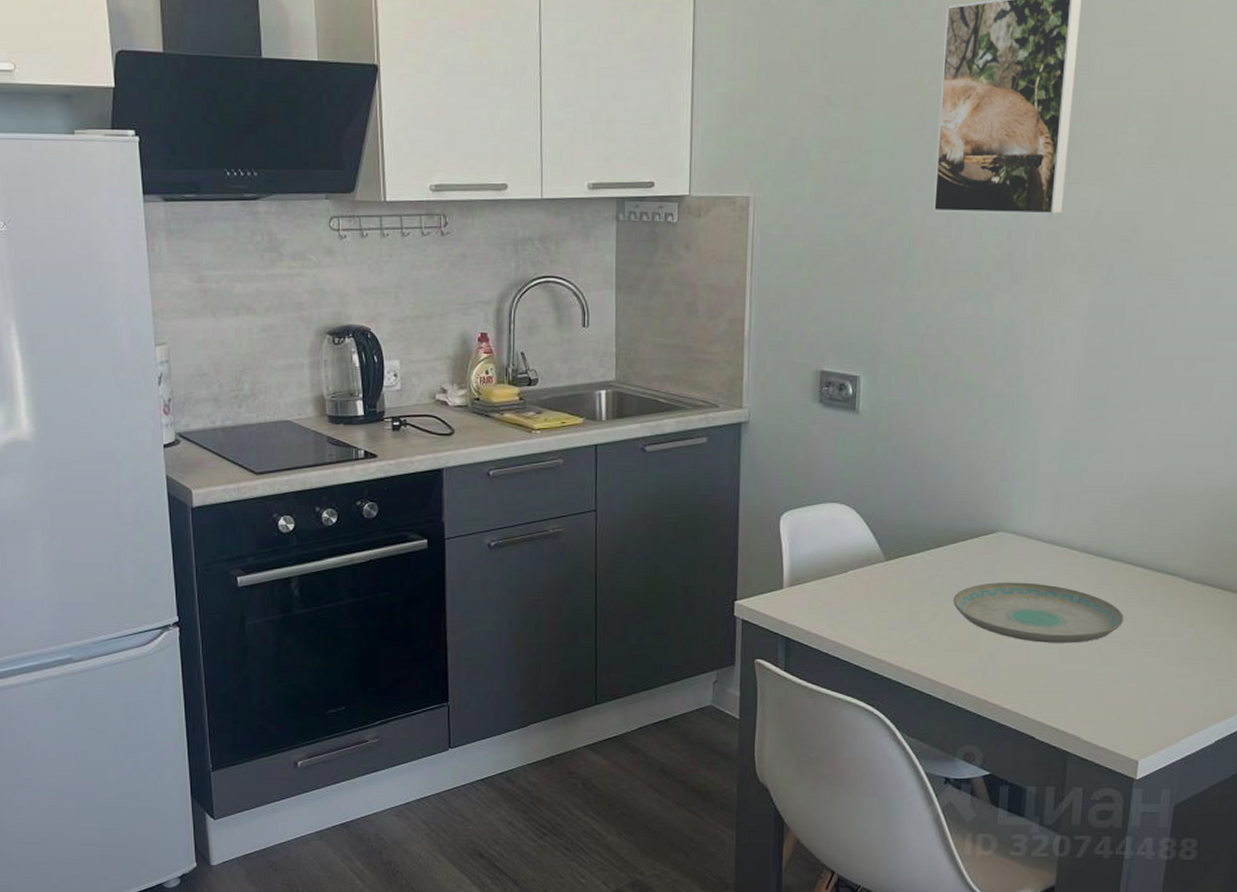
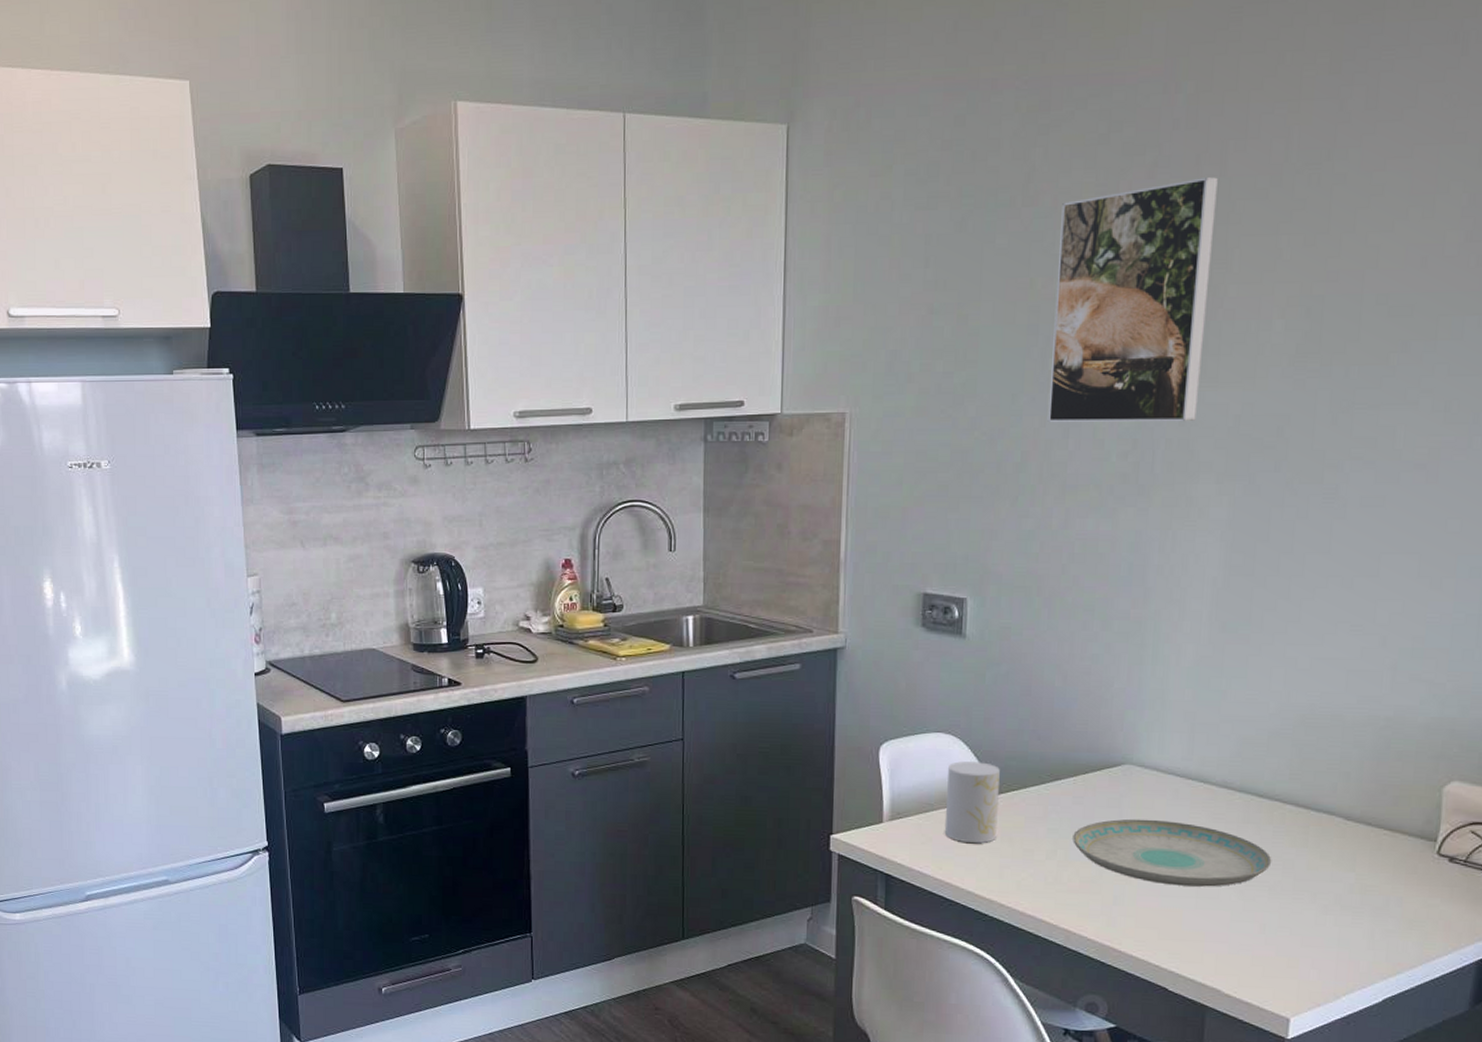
cup: none [839,530,889,607] -> present [944,761,1000,844]

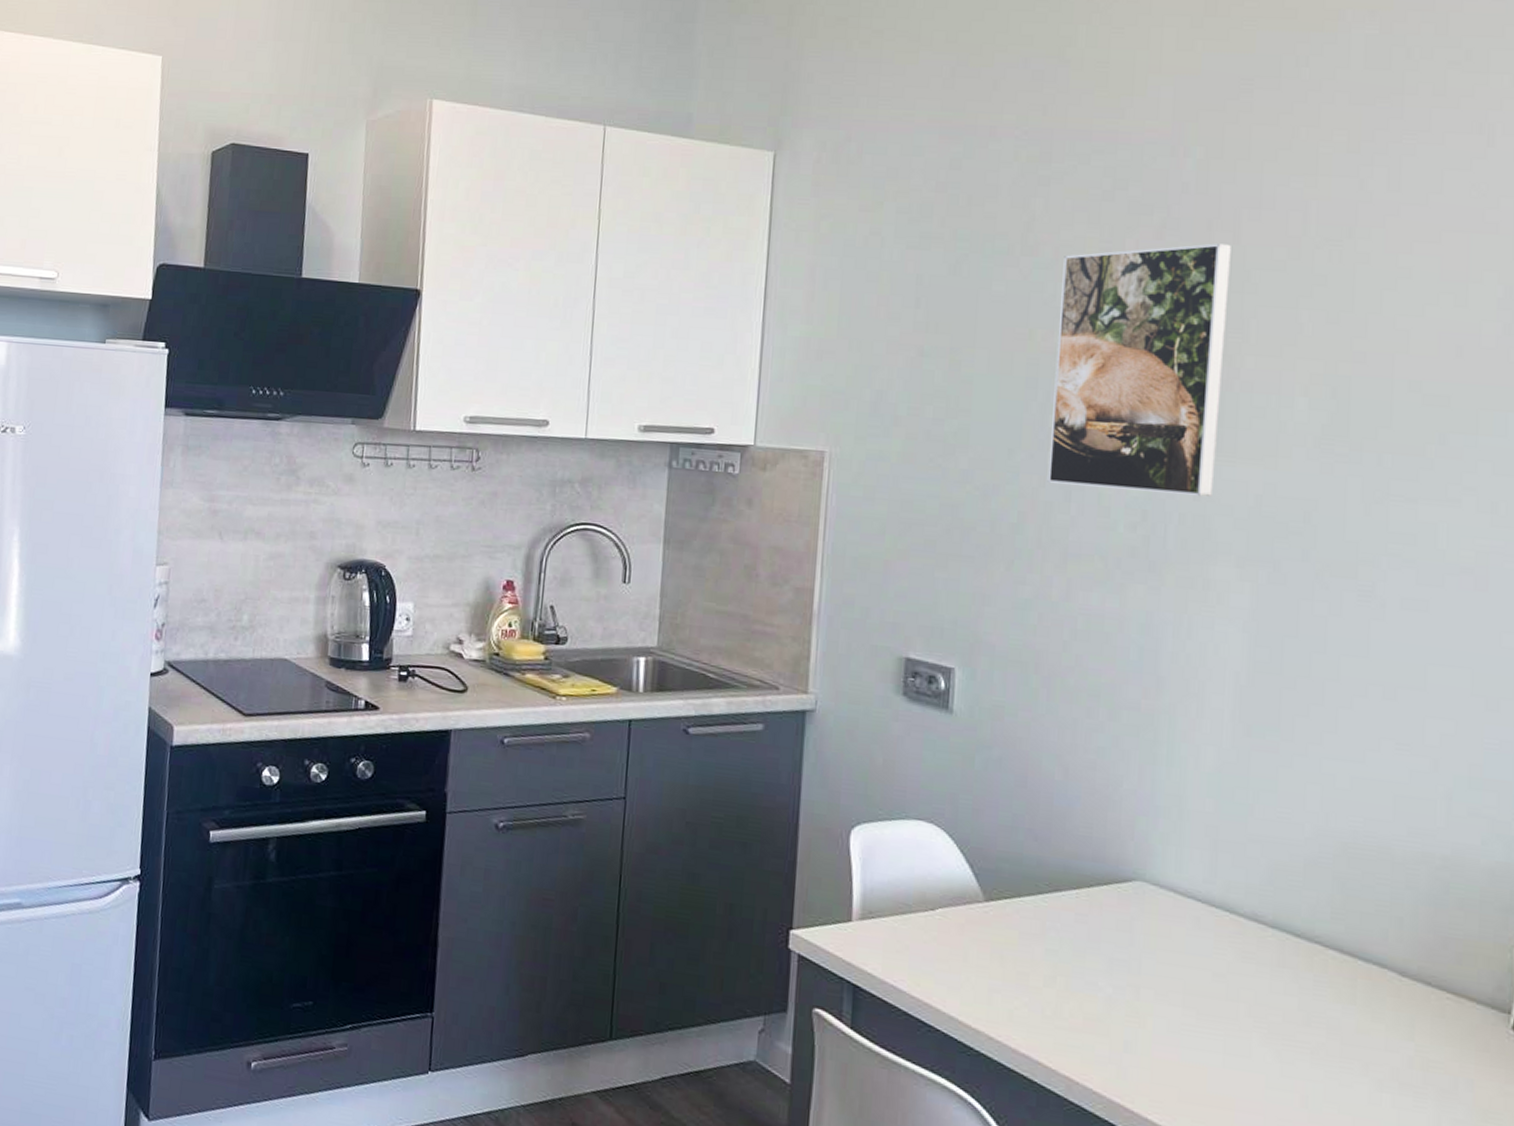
cup: present [944,761,1000,844] -> none [923,857,990,959]
plate: present [1073,819,1272,887] -> none [1075,946,1314,1043]

